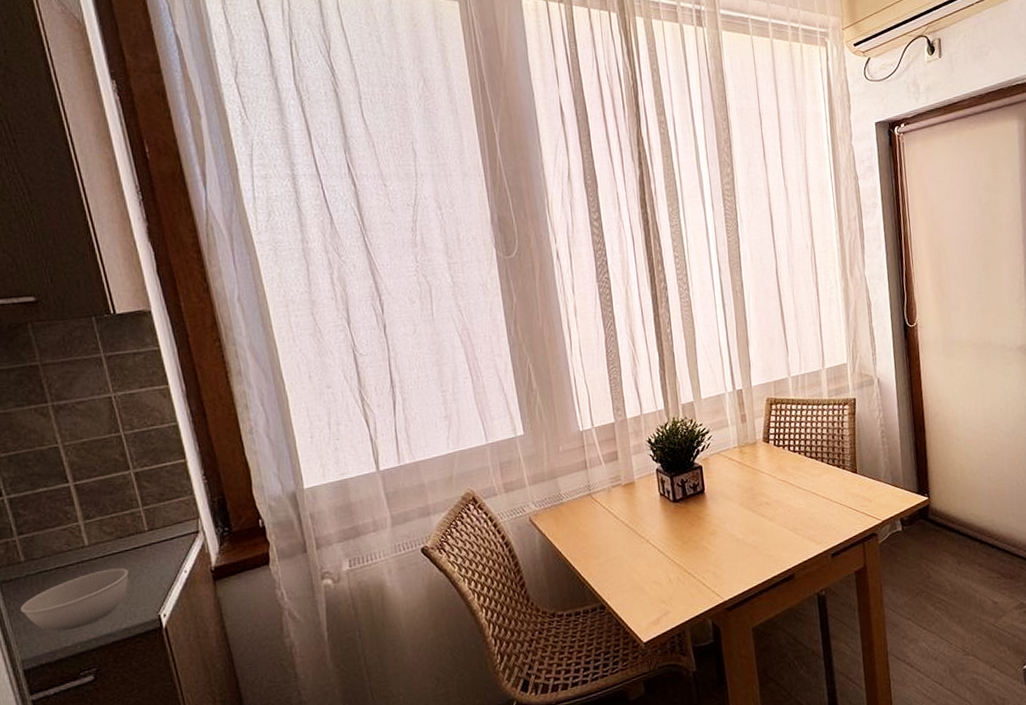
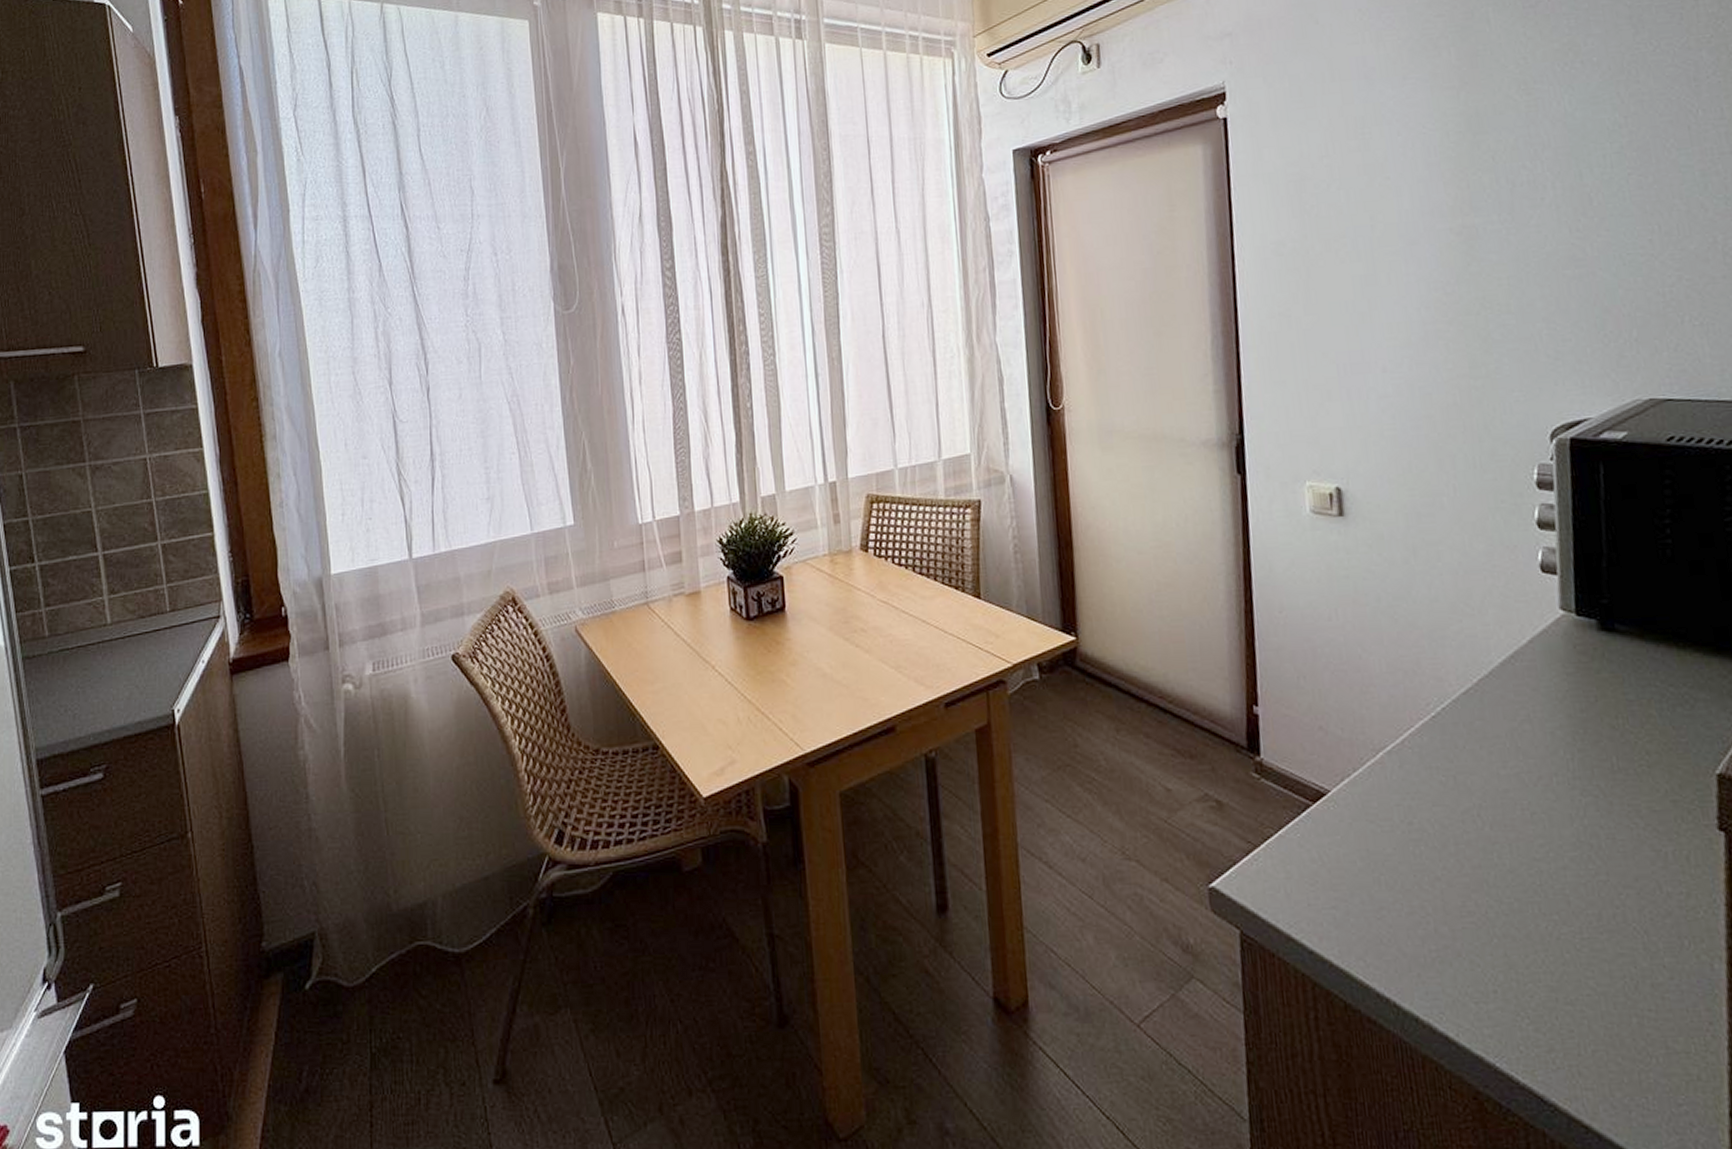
soup bowl: present [20,567,129,631] -> none [39,651,147,719]

